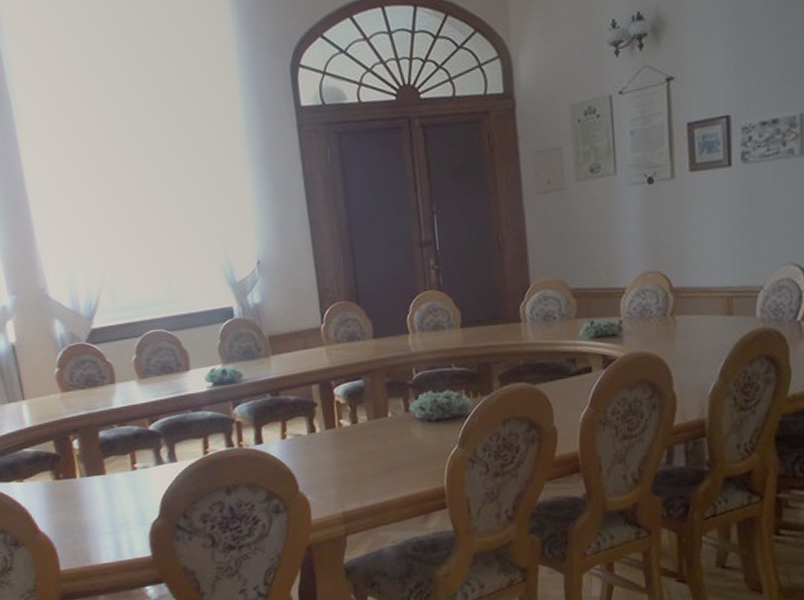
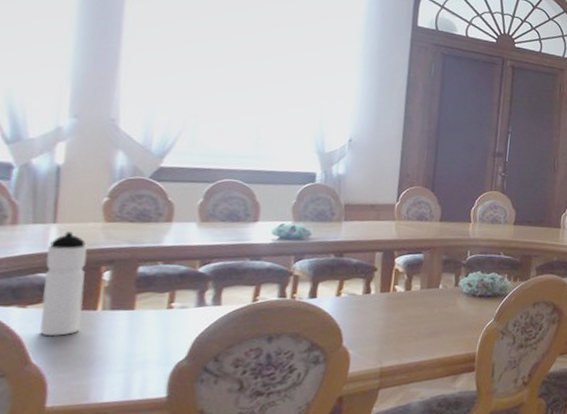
water bottle: none [25,406,68,506] -> present [40,231,88,337]

